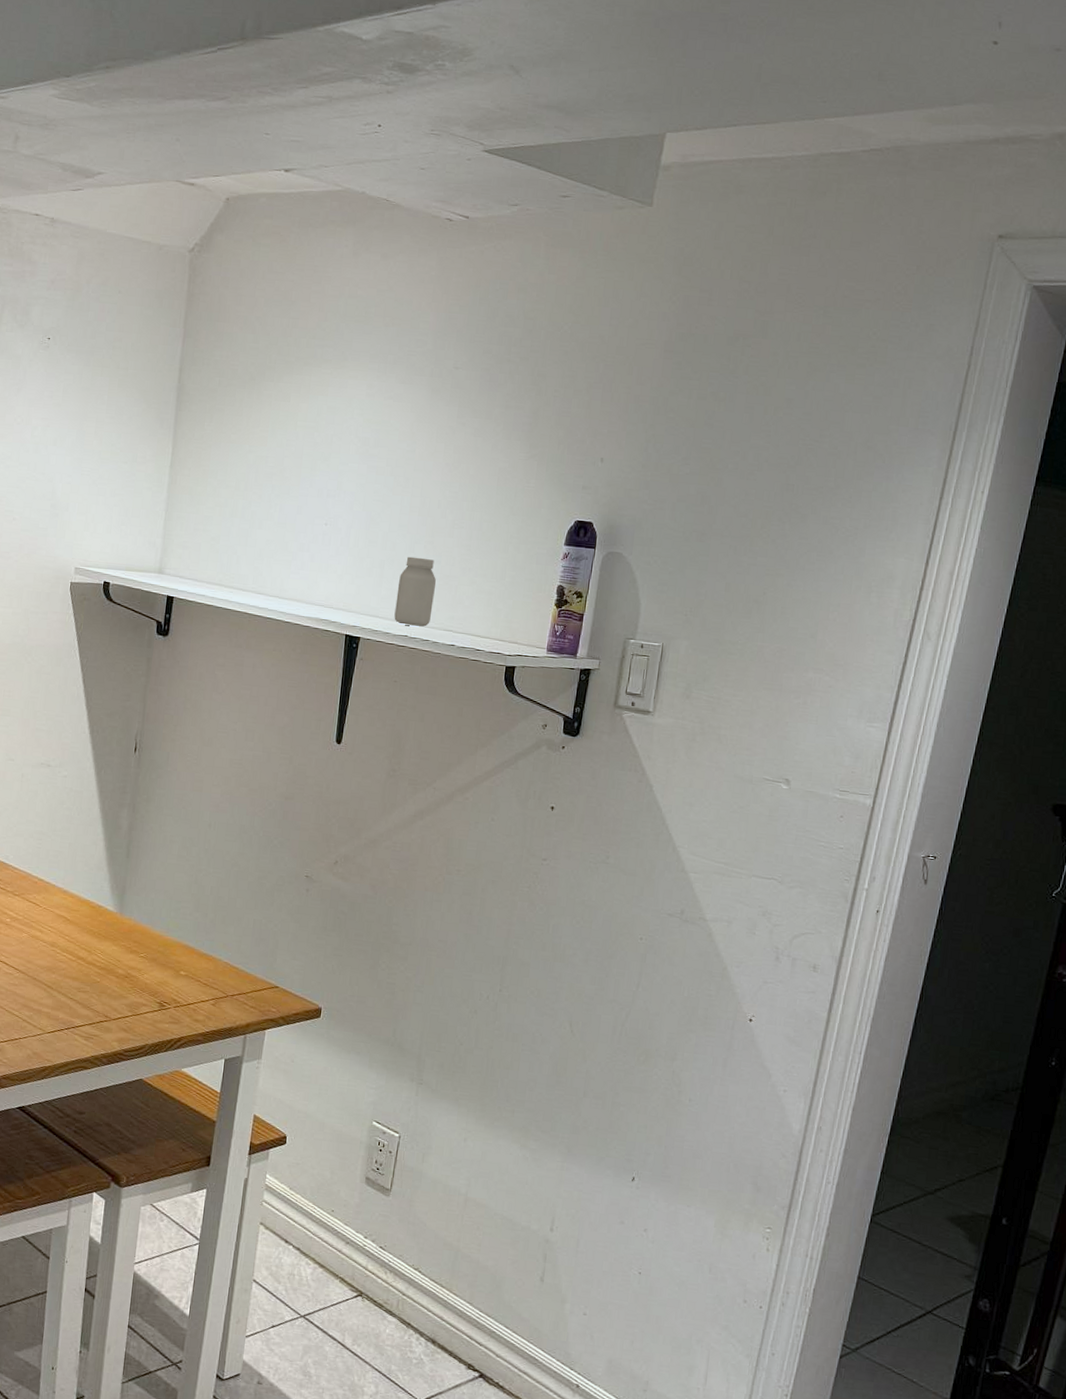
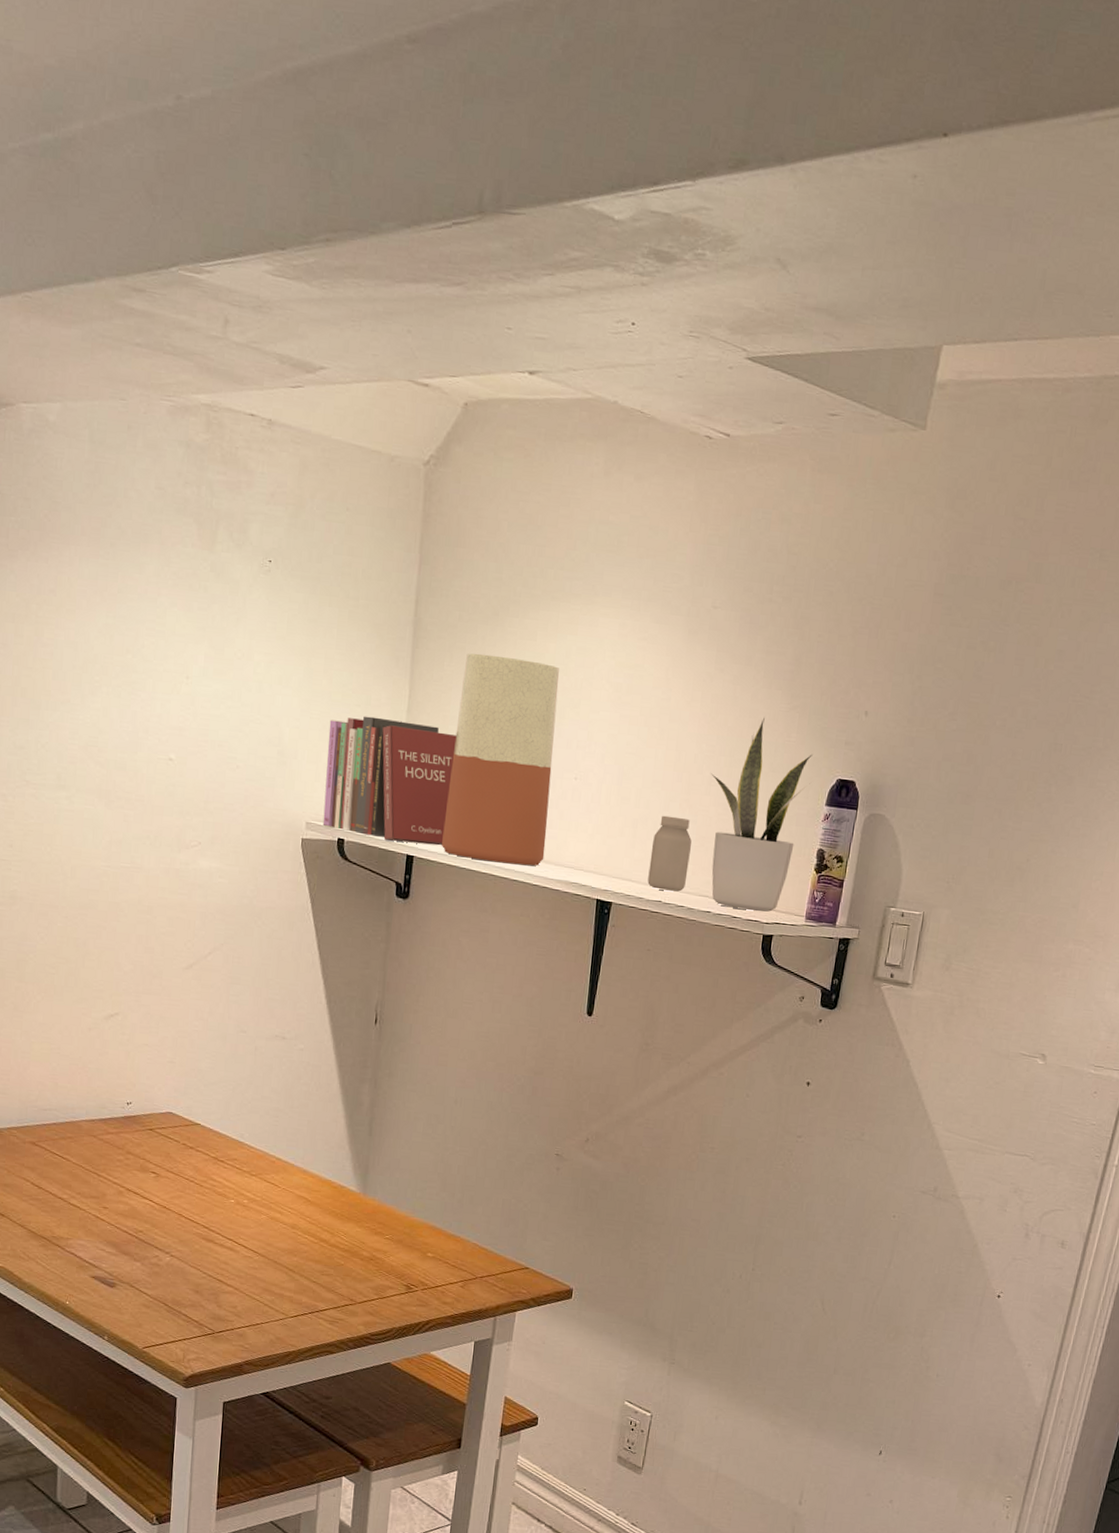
books: none [90,471,215,587] -> present [322,716,457,846]
vase: none [200,414,311,605] -> present [442,653,559,866]
potted plant: none [454,464,551,645] -> present [711,716,813,912]

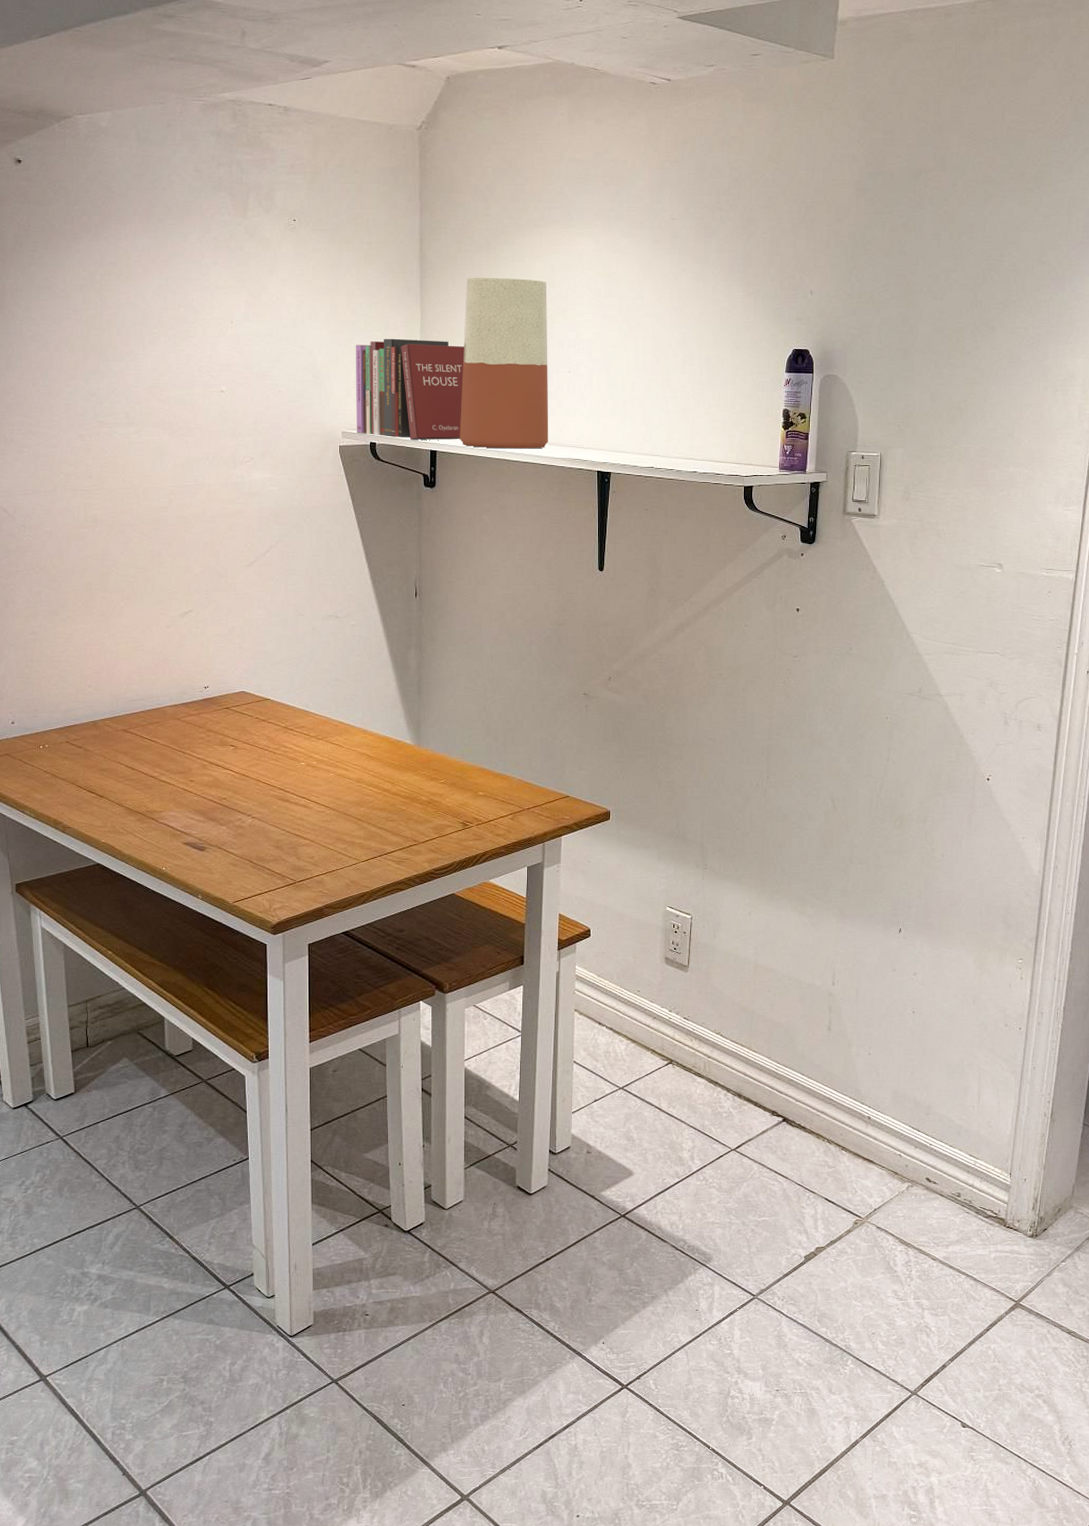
jar: present [647,815,692,892] -> none [640,395,674,457]
potted plant: present [711,716,813,912] -> none [685,304,770,467]

